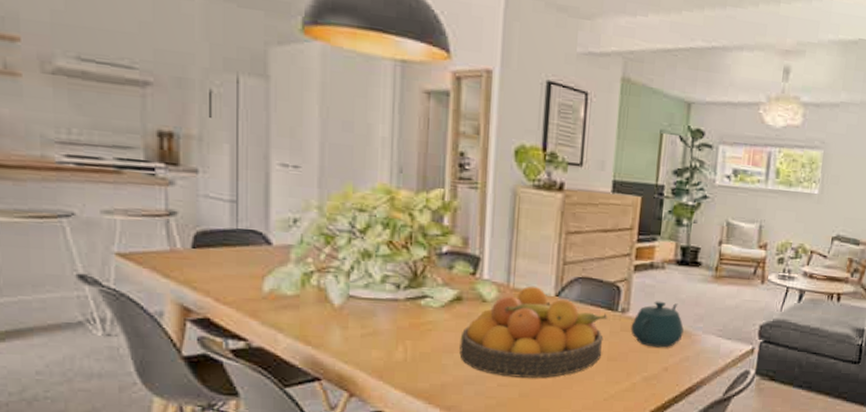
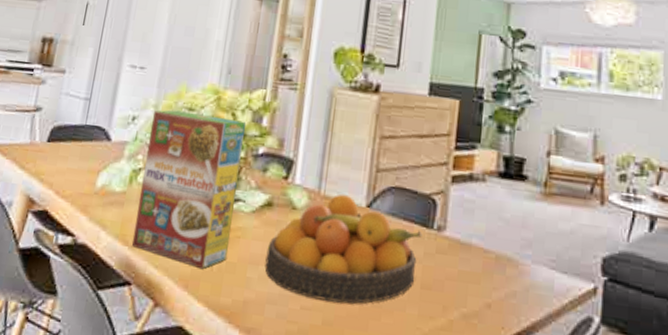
cereal box: none [316,211,426,360] -> present [132,110,247,269]
teapot: present [630,301,684,348] -> none [447,219,509,278]

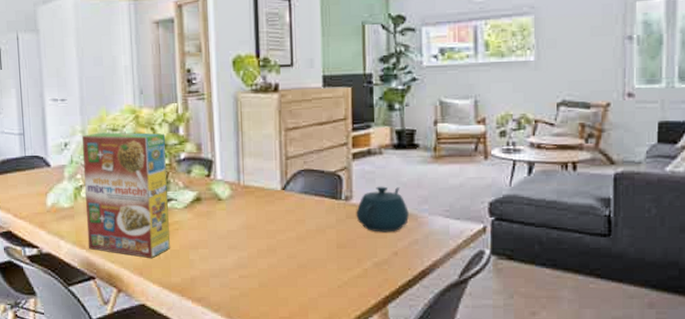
fruit bowl: present [265,193,422,304] -> none [203,182,333,268]
teapot: none [447,219,509,278] -> present [356,186,409,232]

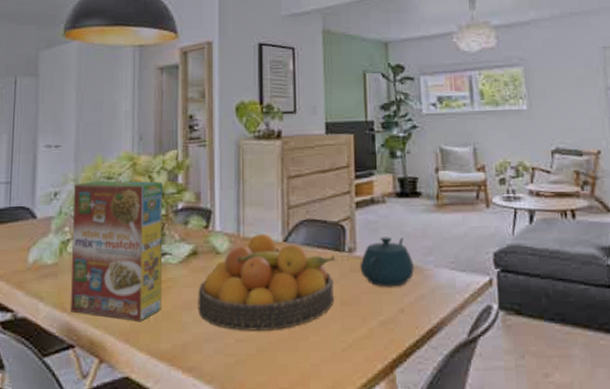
fruit bowl: none [203,182,333,268] -> present [198,233,336,331]

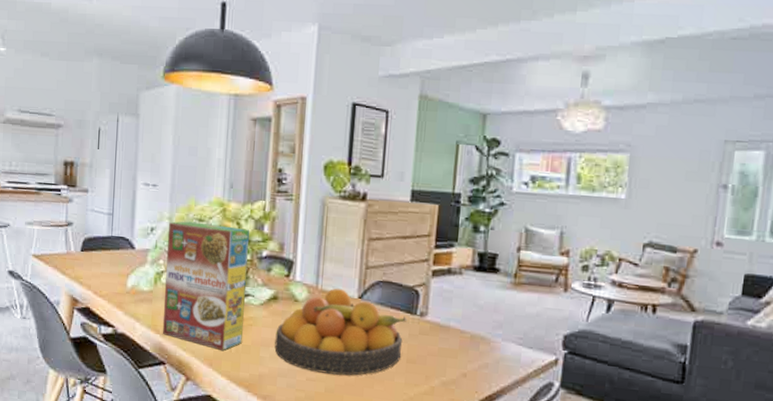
teapot: present [360,237,414,287] -> none [429,306,482,354]

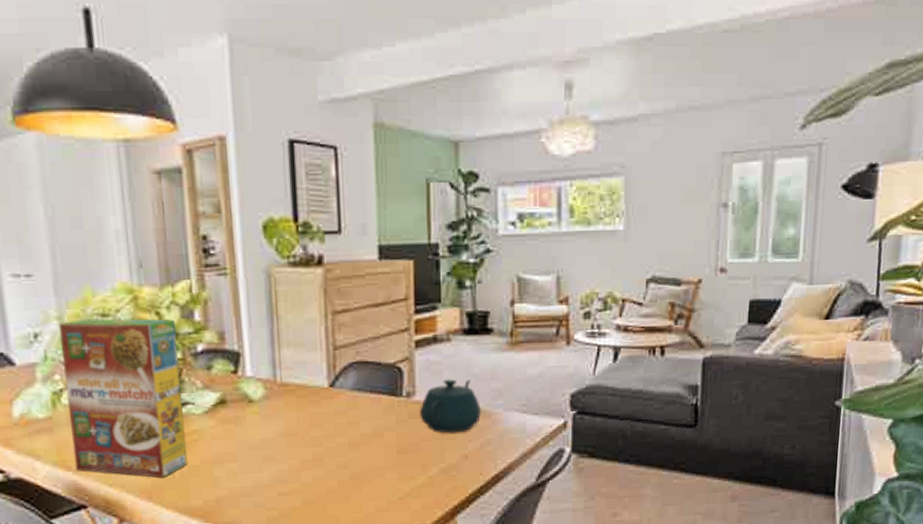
fruit bowl: present [274,288,407,376] -> none [230,378,392,484]
teapot: none [429,306,482,354] -> present [419,379,481,433]

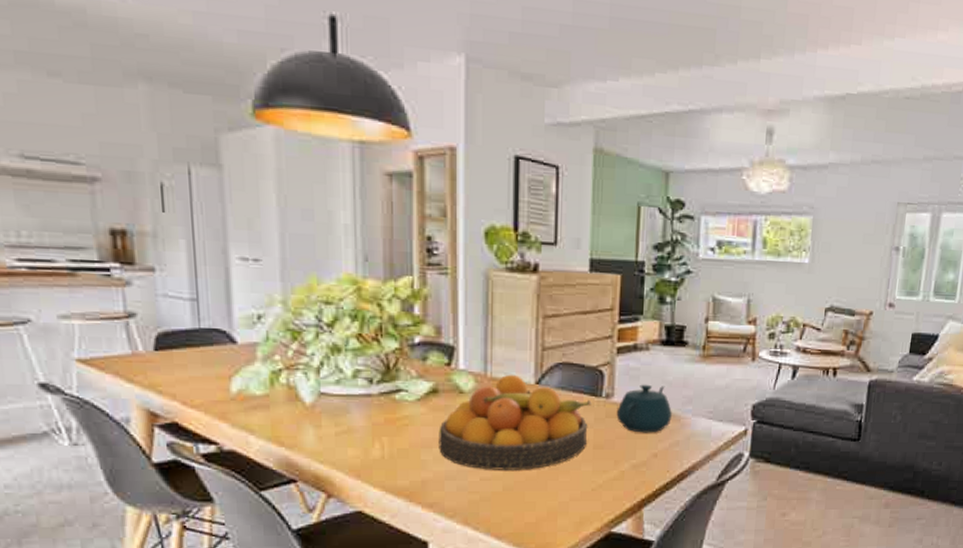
cereal box: present [59,318,187,478] -> none [283,305,397,458]
fruit bowl: none [230,378,392,484] -> present [439,374,592,470]

